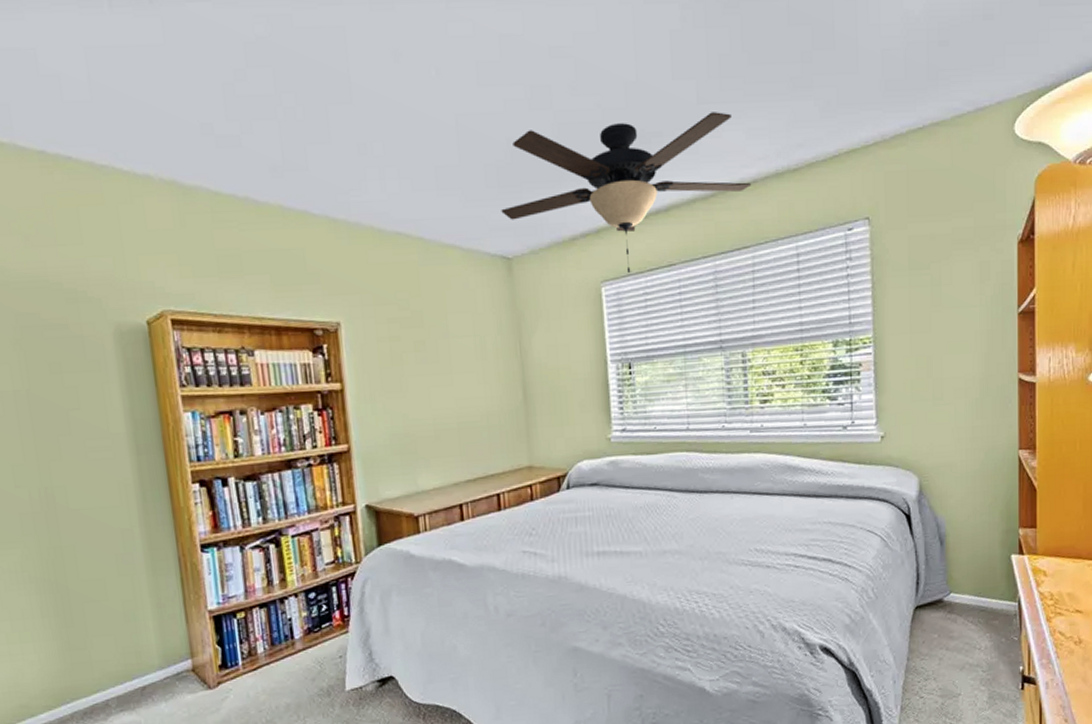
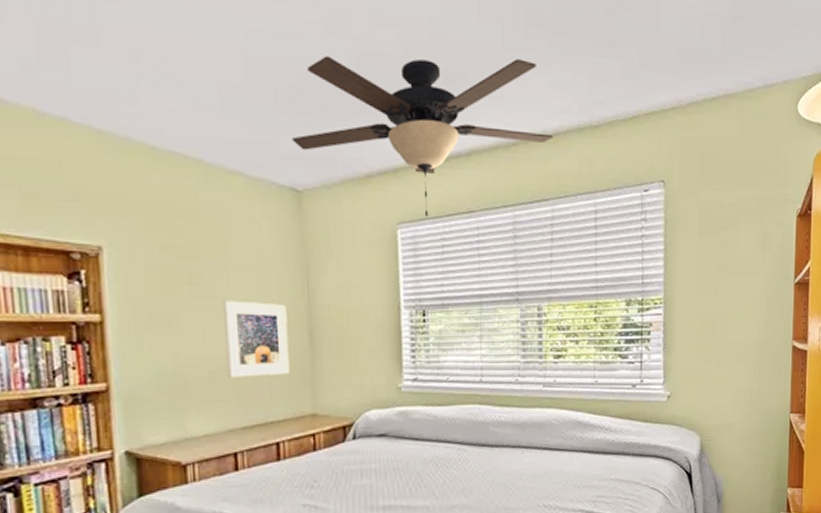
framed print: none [444,364,506,435] -> present [222,300,289,378]

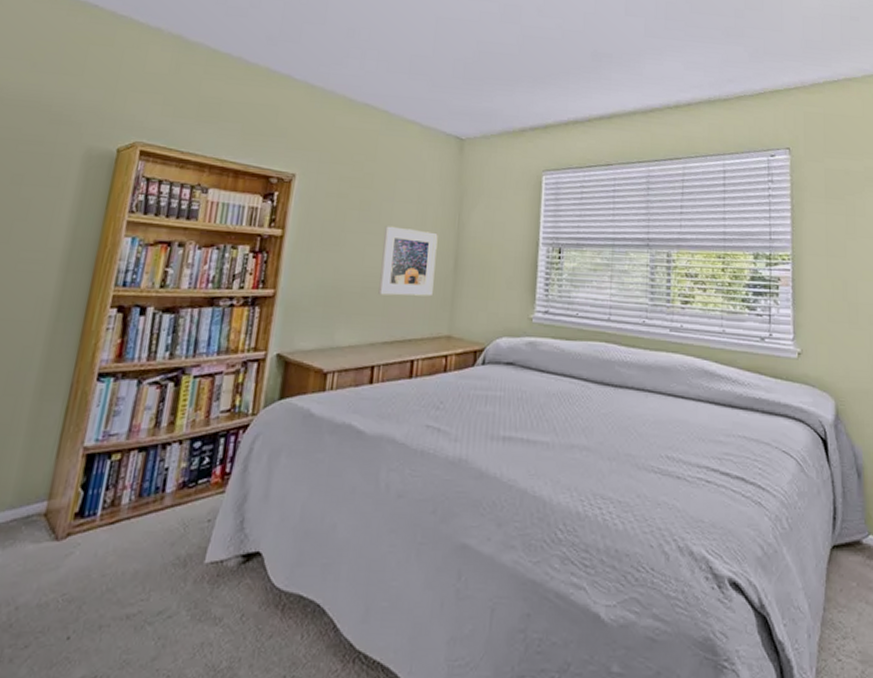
ceiling fan: present [292,56,554,218] -> none [462,37,687,167]

